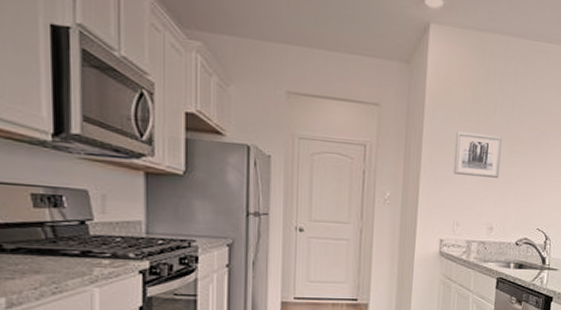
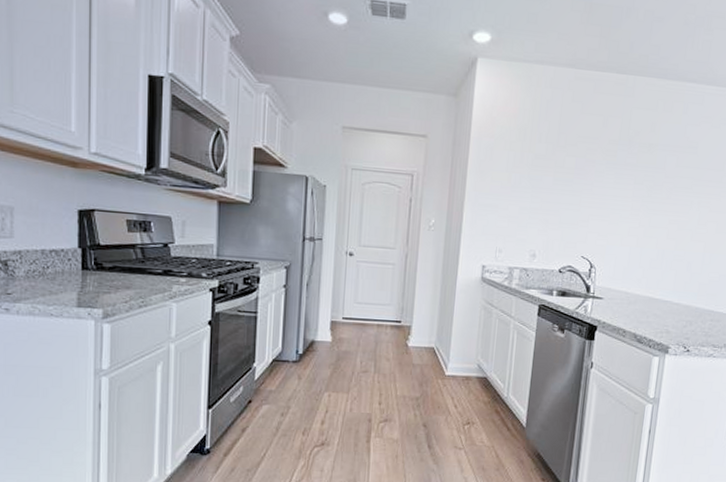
wall art: present [453,131,502,178] -> none [497,160,547,206]

